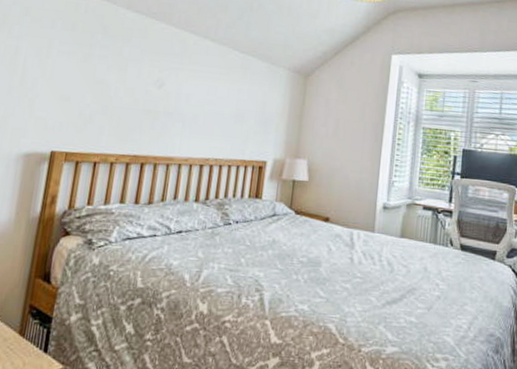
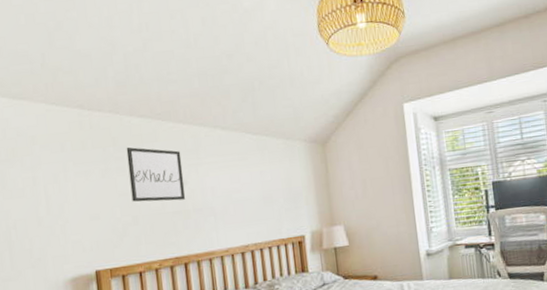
wall art: none [106,37,166,100] -> present [126,147,186,202]

